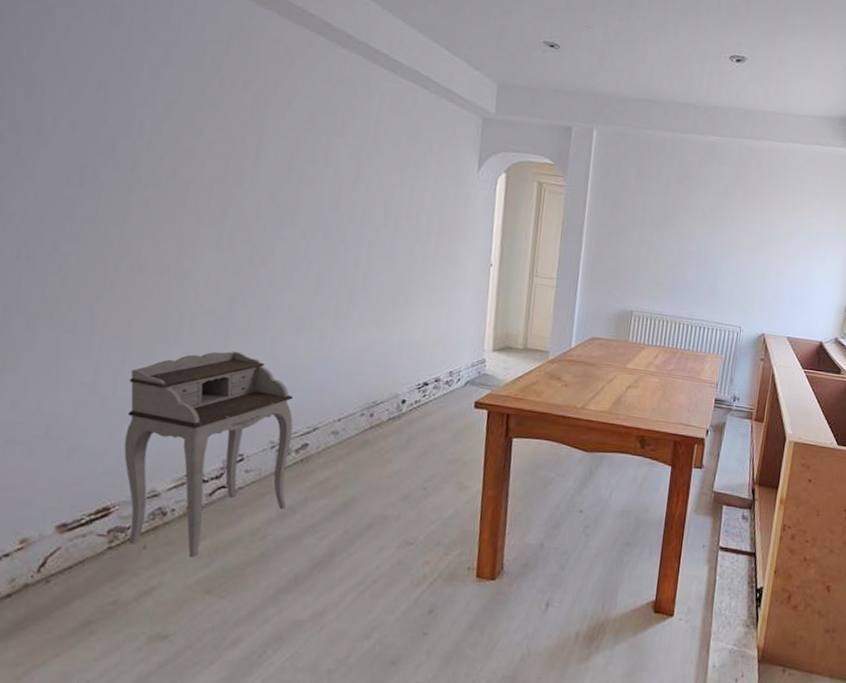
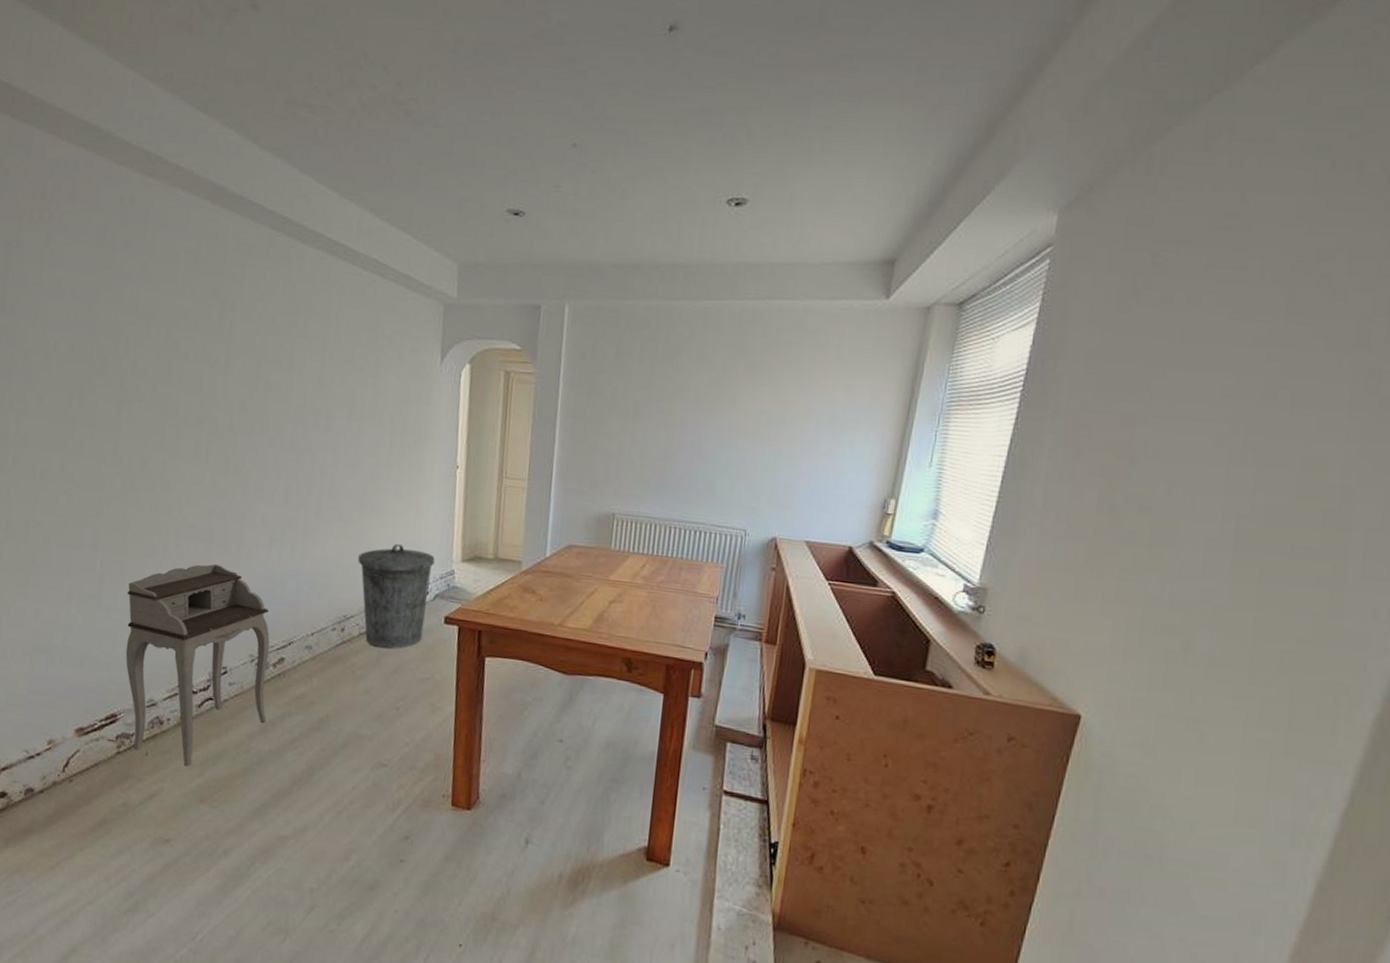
trash can: none [390,334,467,433] -> present [358,544,435,649]

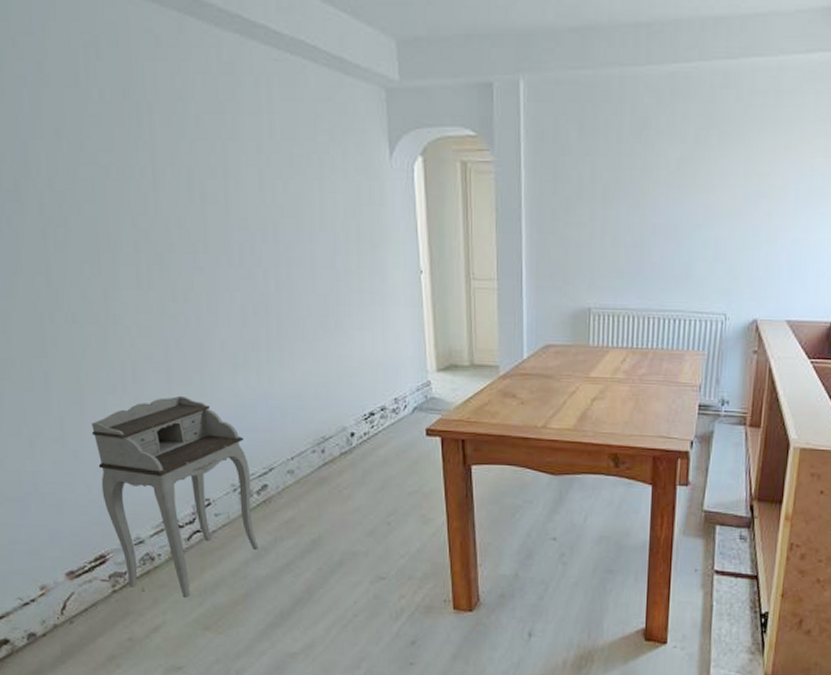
trash can: present [358,544,435,649] -> none [329,359,409,467]

